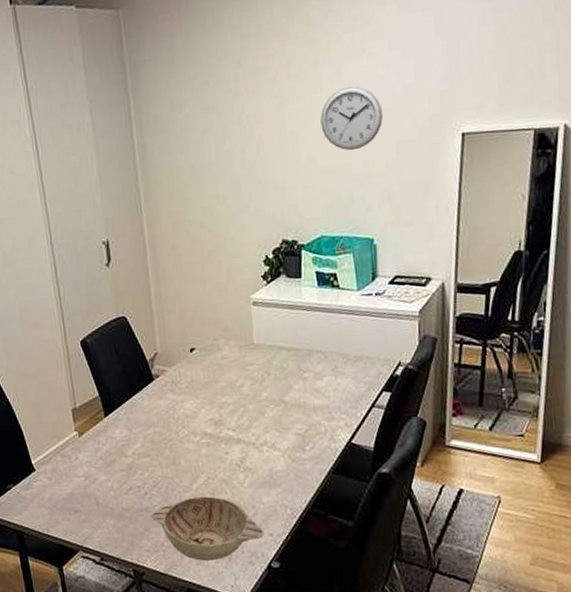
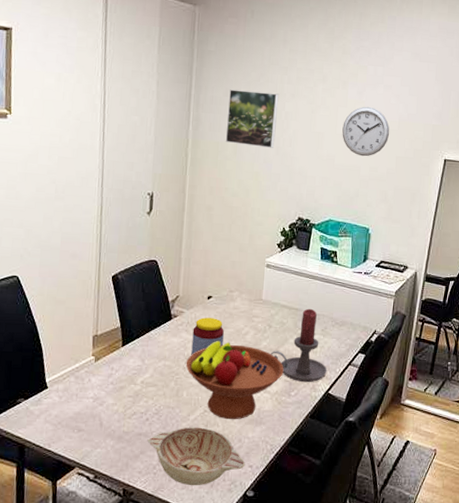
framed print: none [175,94,240,166] -> present [225,89,279,148]
fruit bowl: none [177,397,293,485] -> present [185,340,284,420]
jar: none [179,372,217,417] -> present [191,317,224,355]
candle holder: none [273,346,346,434] -> present [270,308,327,383]

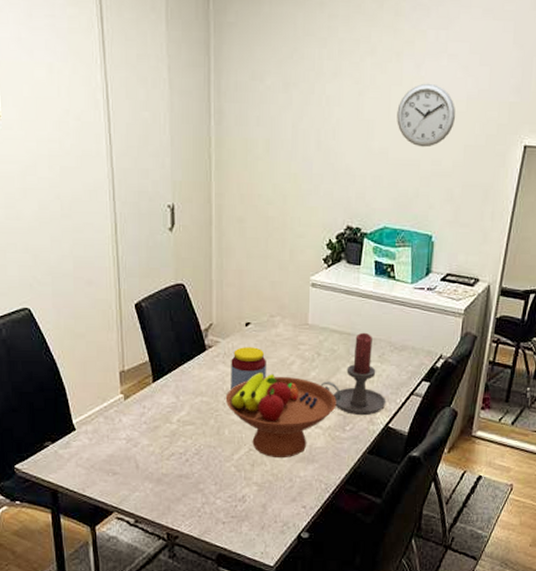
decorative bowl: present [147,427,245,486] -> none [189,467,298,529]
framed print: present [225,89,279,148] -> none [255,71,318,143]

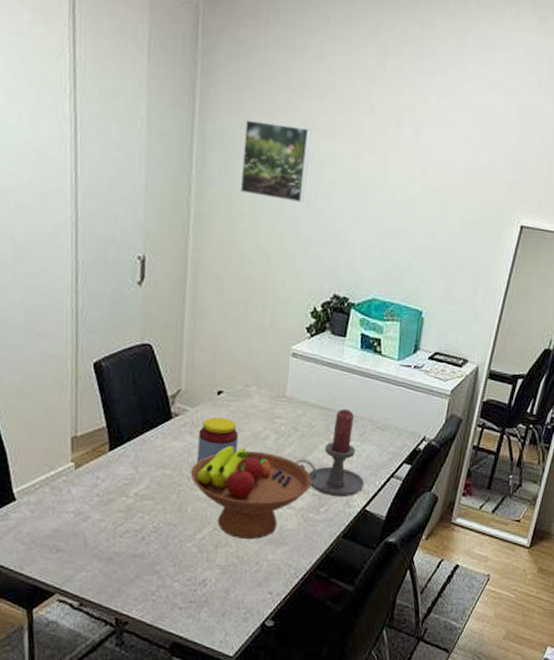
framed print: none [255,71,318,143] -> present [240,120,312,203]
wall clock: present [397,83,456,148] -> none [392,151,454,219]

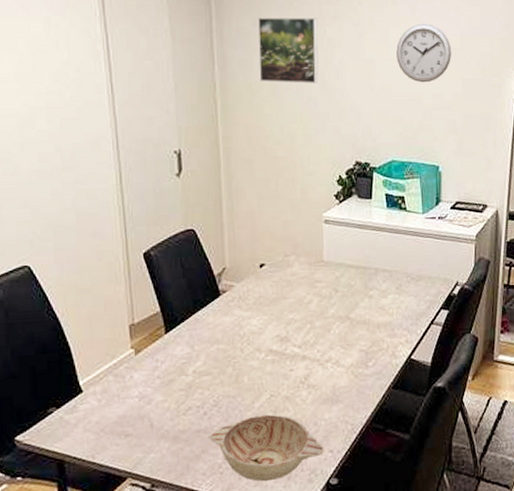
decorative bowl: none [143,547,264,615] -> present [208,414,325,482]
fruit bowl: present [190,445,312,540] -> none [243,313,357,403]
jar: present [197,417,238,463] -> none [246,288,284,334]
candle holder: present [295,408,365,497] -> none [340,265,407,350]
wall clock: none [392,151,454,219] -> present [396,23,452,83]

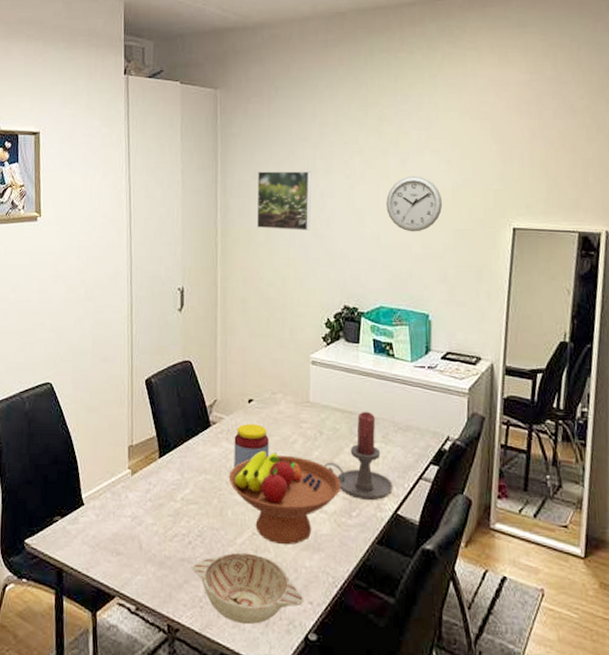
fruit bowl: none [243,313,357,403] -> present [228,450,341,545]
jar: none [246,288,284,334] -> present [234,424,269,467]
candle holder: none [340,265,407,350] -> present [324,411,394,501]

